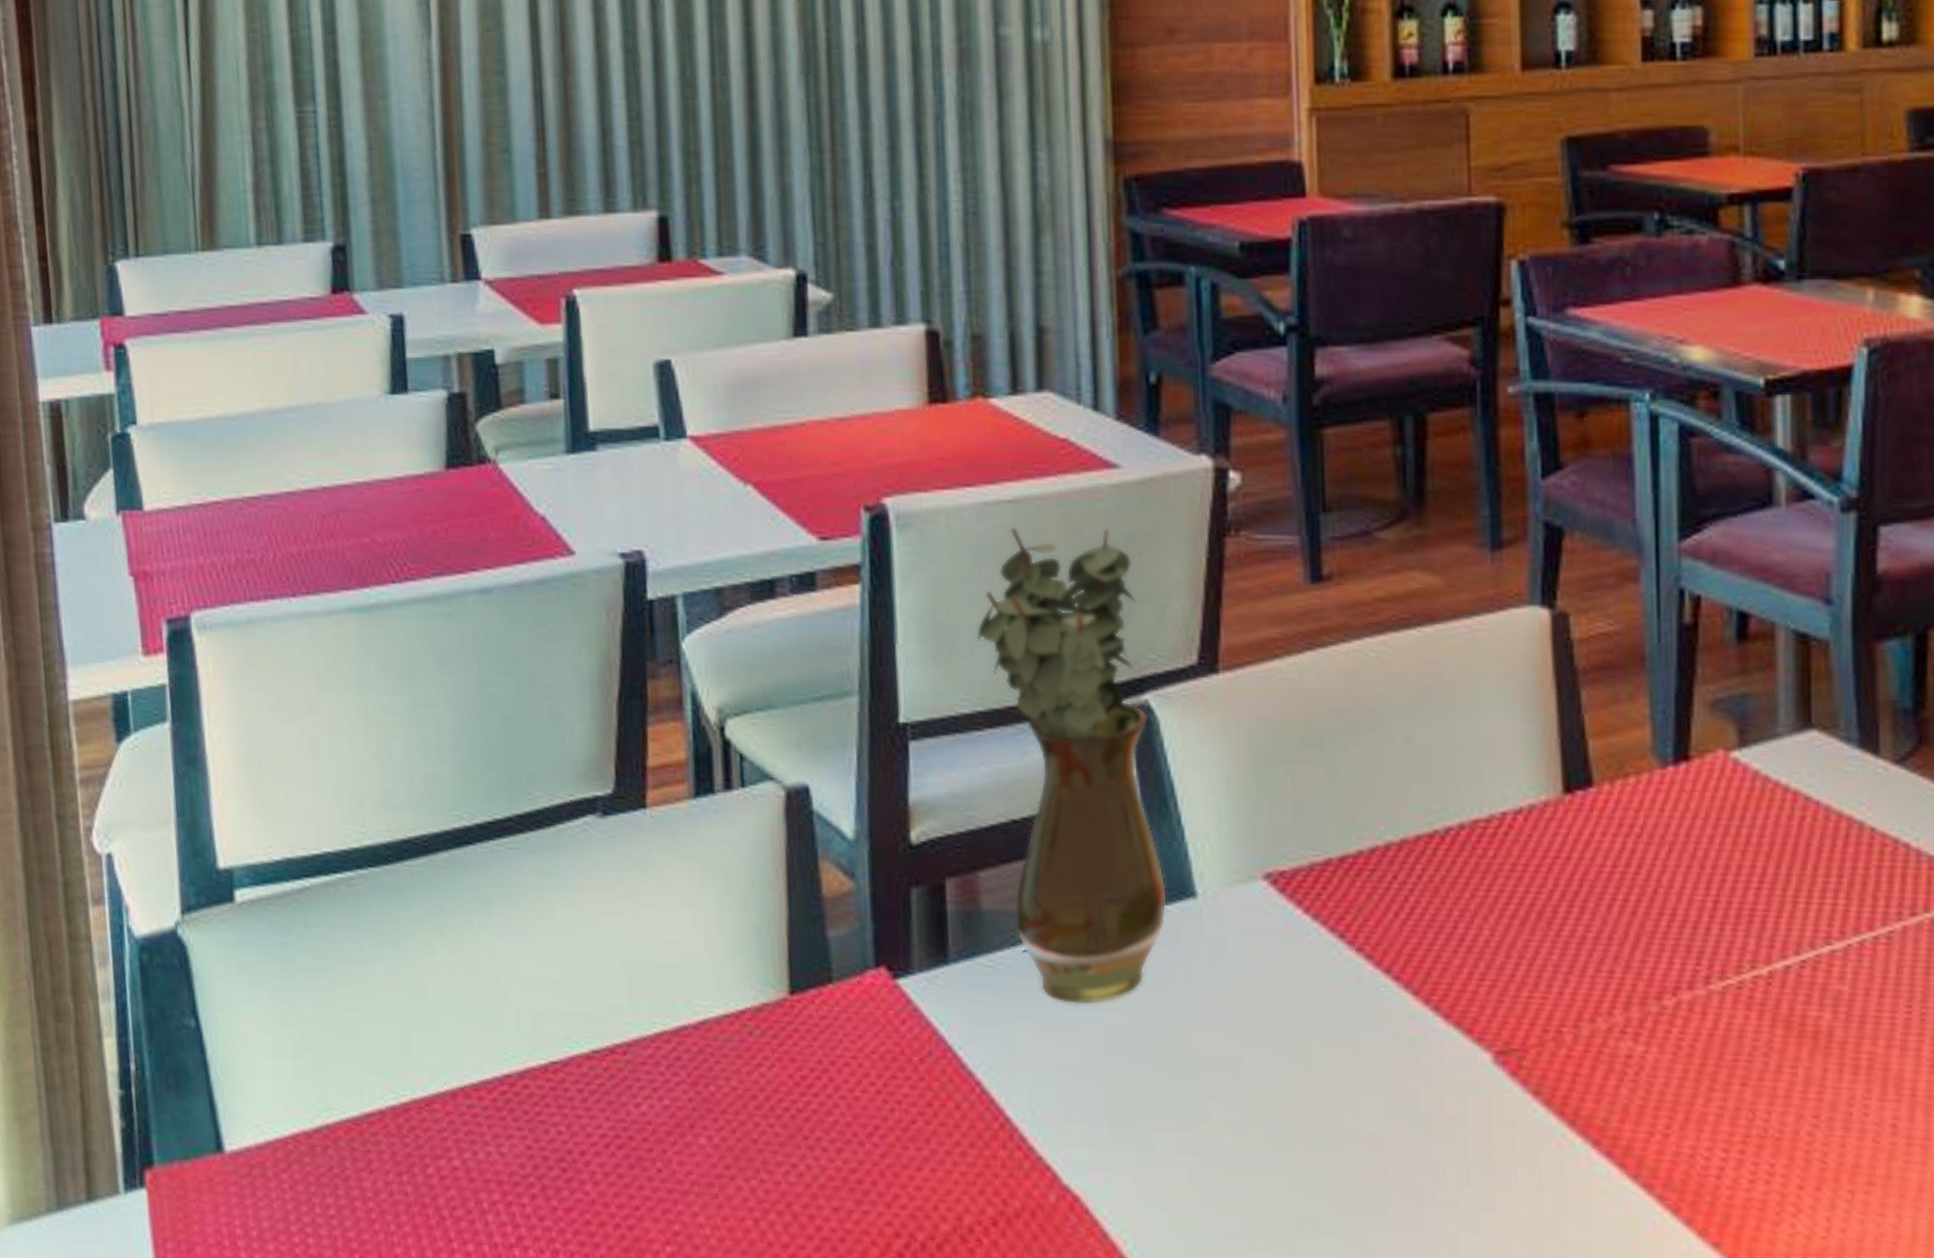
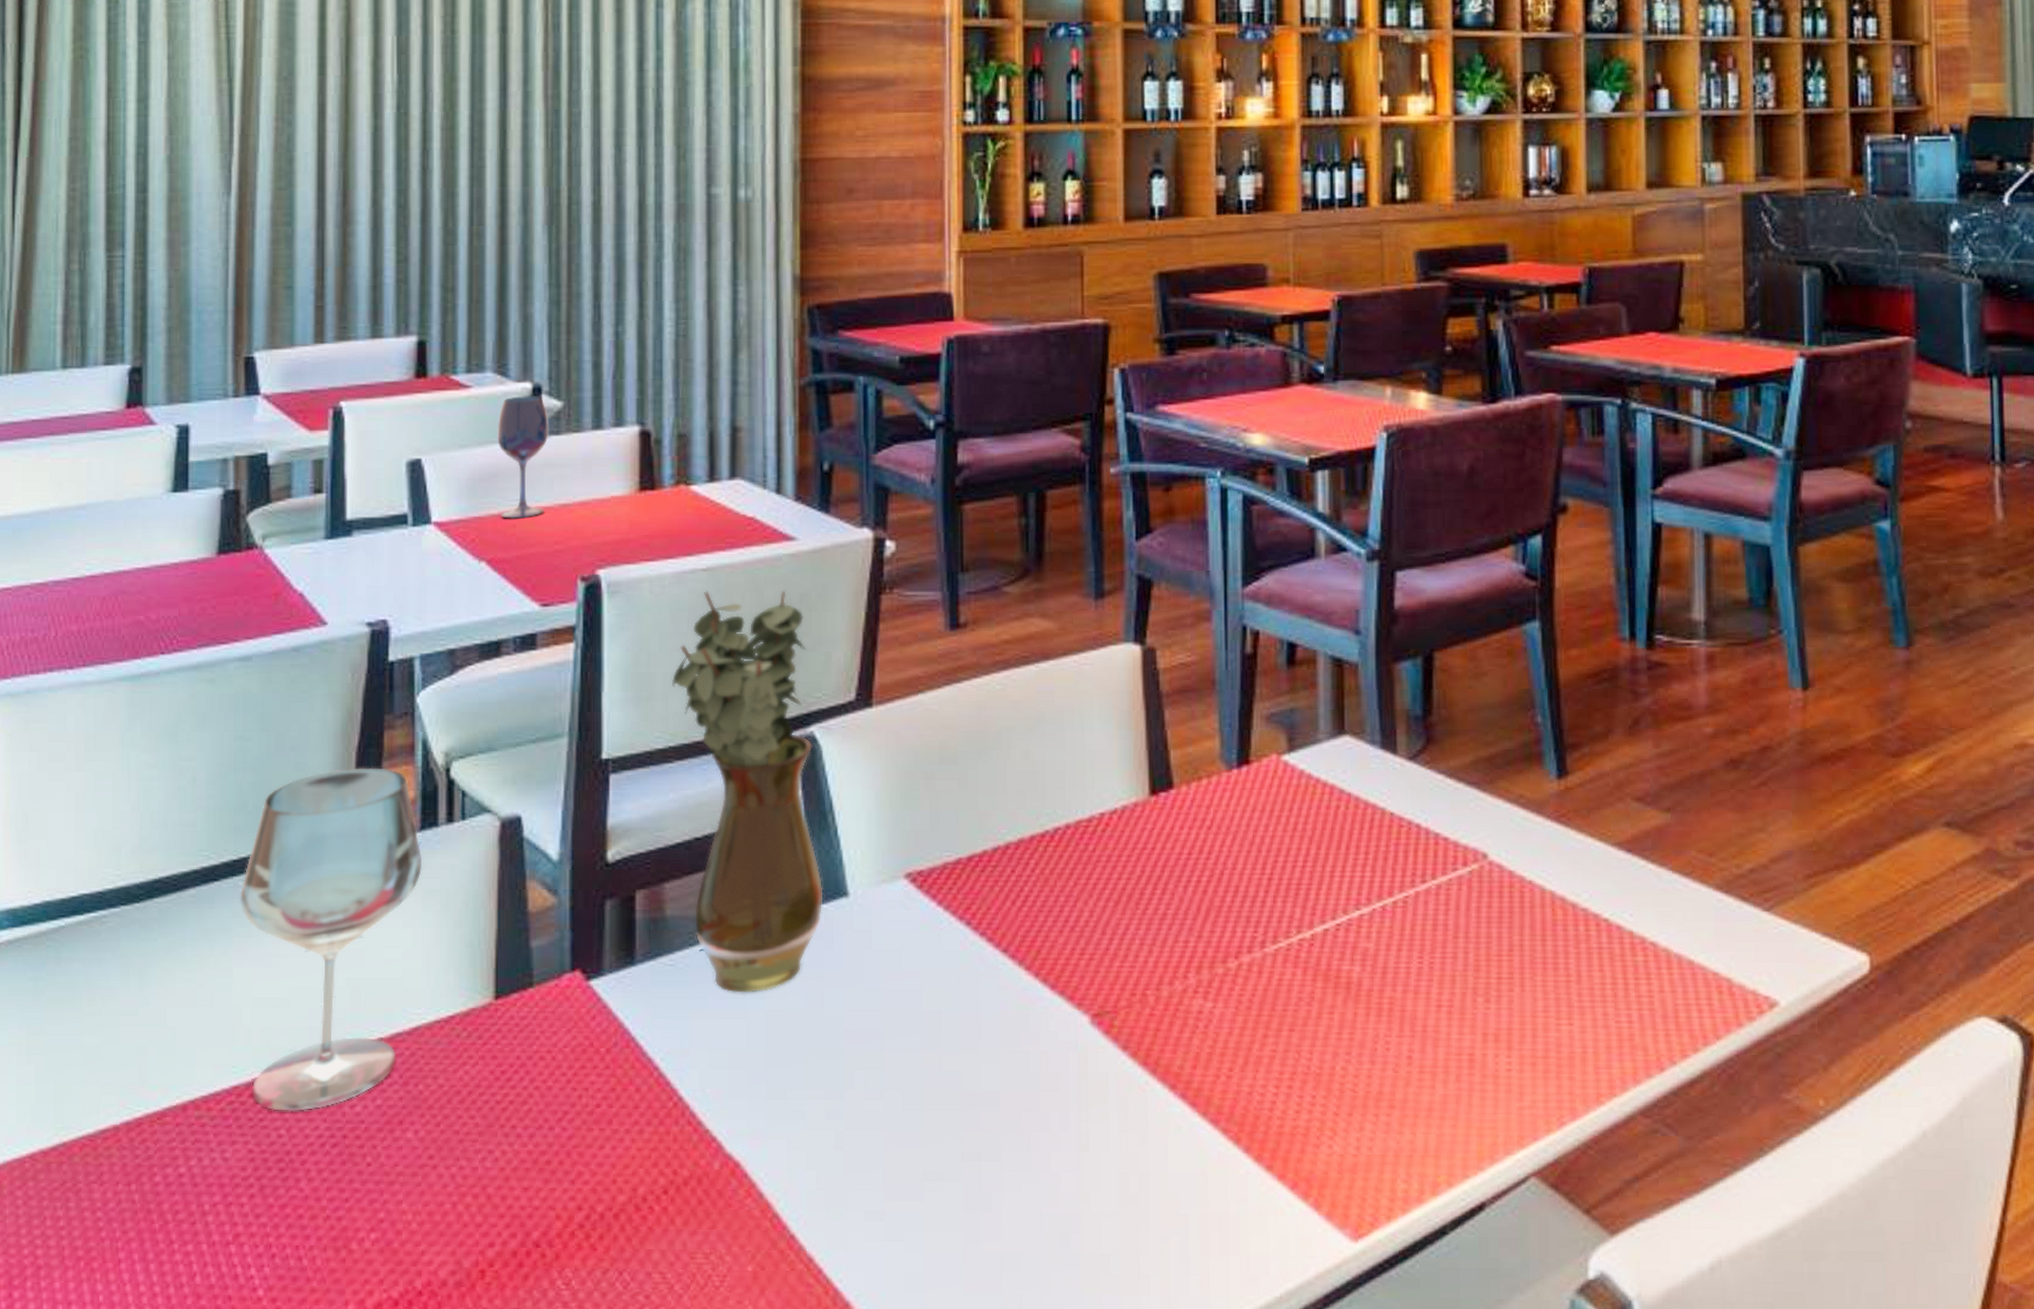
wine glass: none [497,721,700,1107] -> present [239,767,423,1111]
wineglass: none [757,284,818,436] -> present [497,395,549,520]

